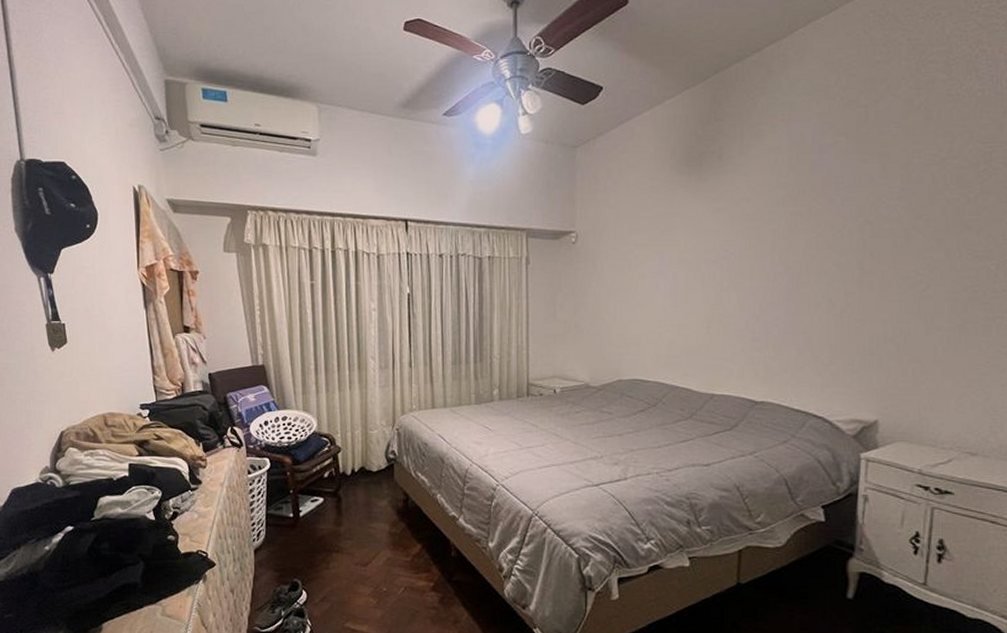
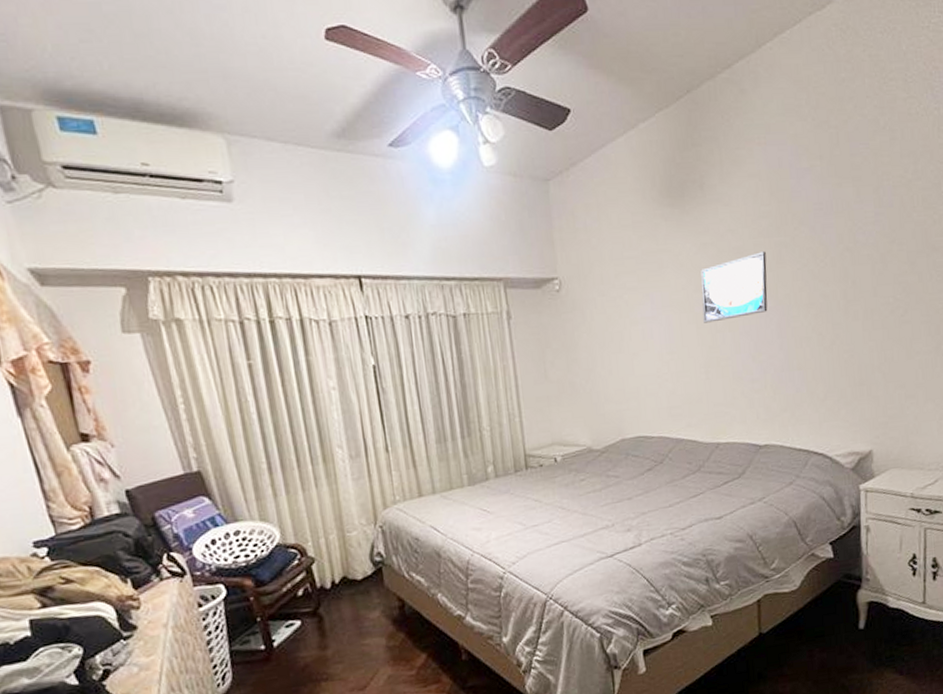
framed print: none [710,219,780,282] -> present [701,251,768,323]

